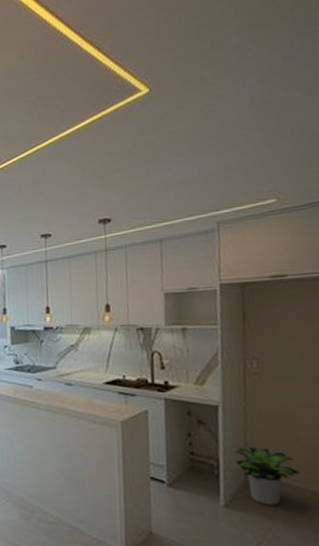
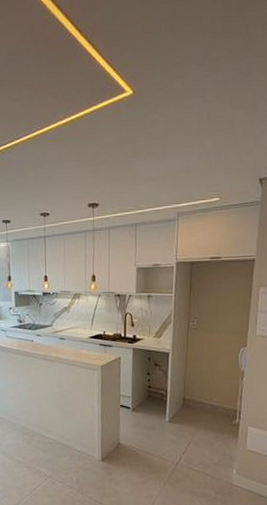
potted plant: present [235,446,302,506] -> none [177,380,218,419]

